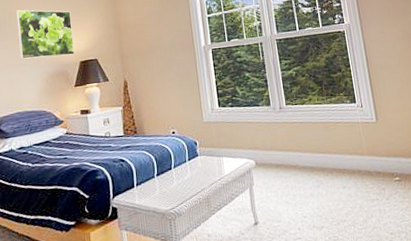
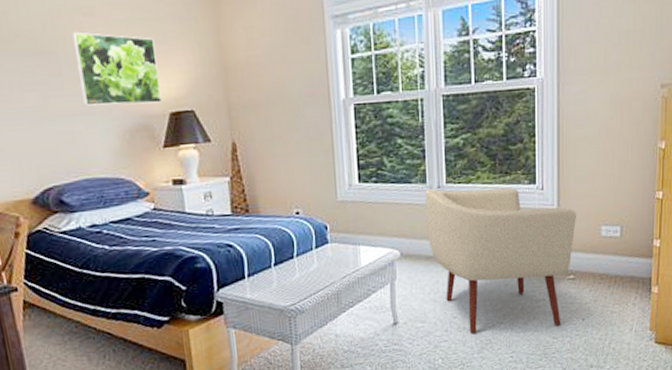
armchair: none [270,106,396,232] -> present [424,188,576,335]

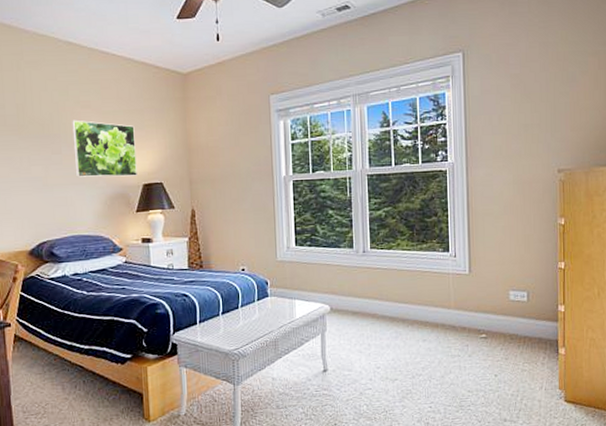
armchair: present [424,188,576,335] -> none [352,253,486,384]

